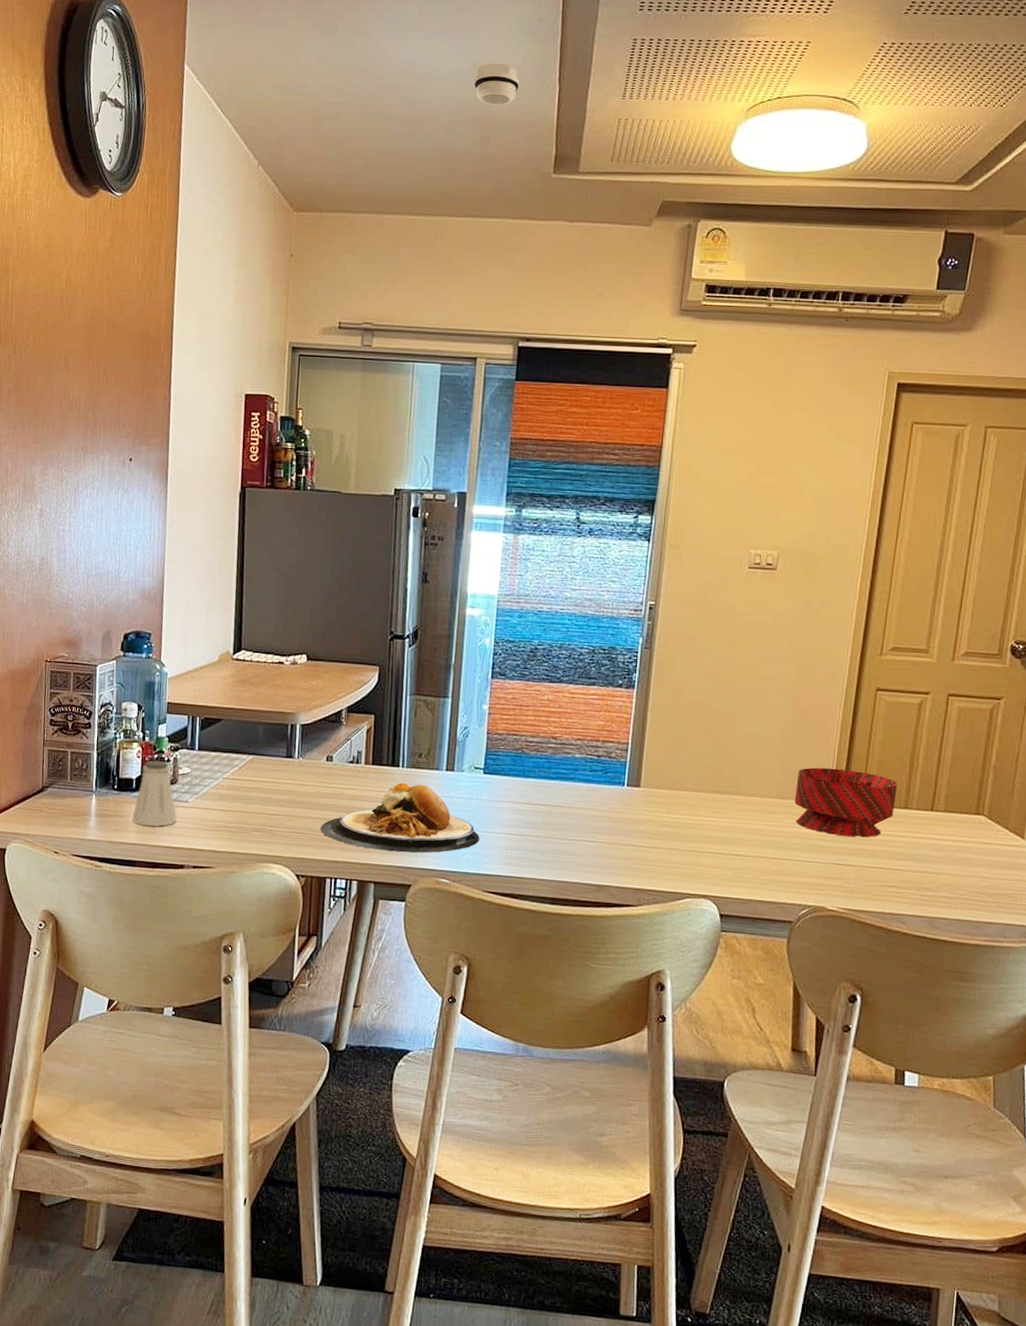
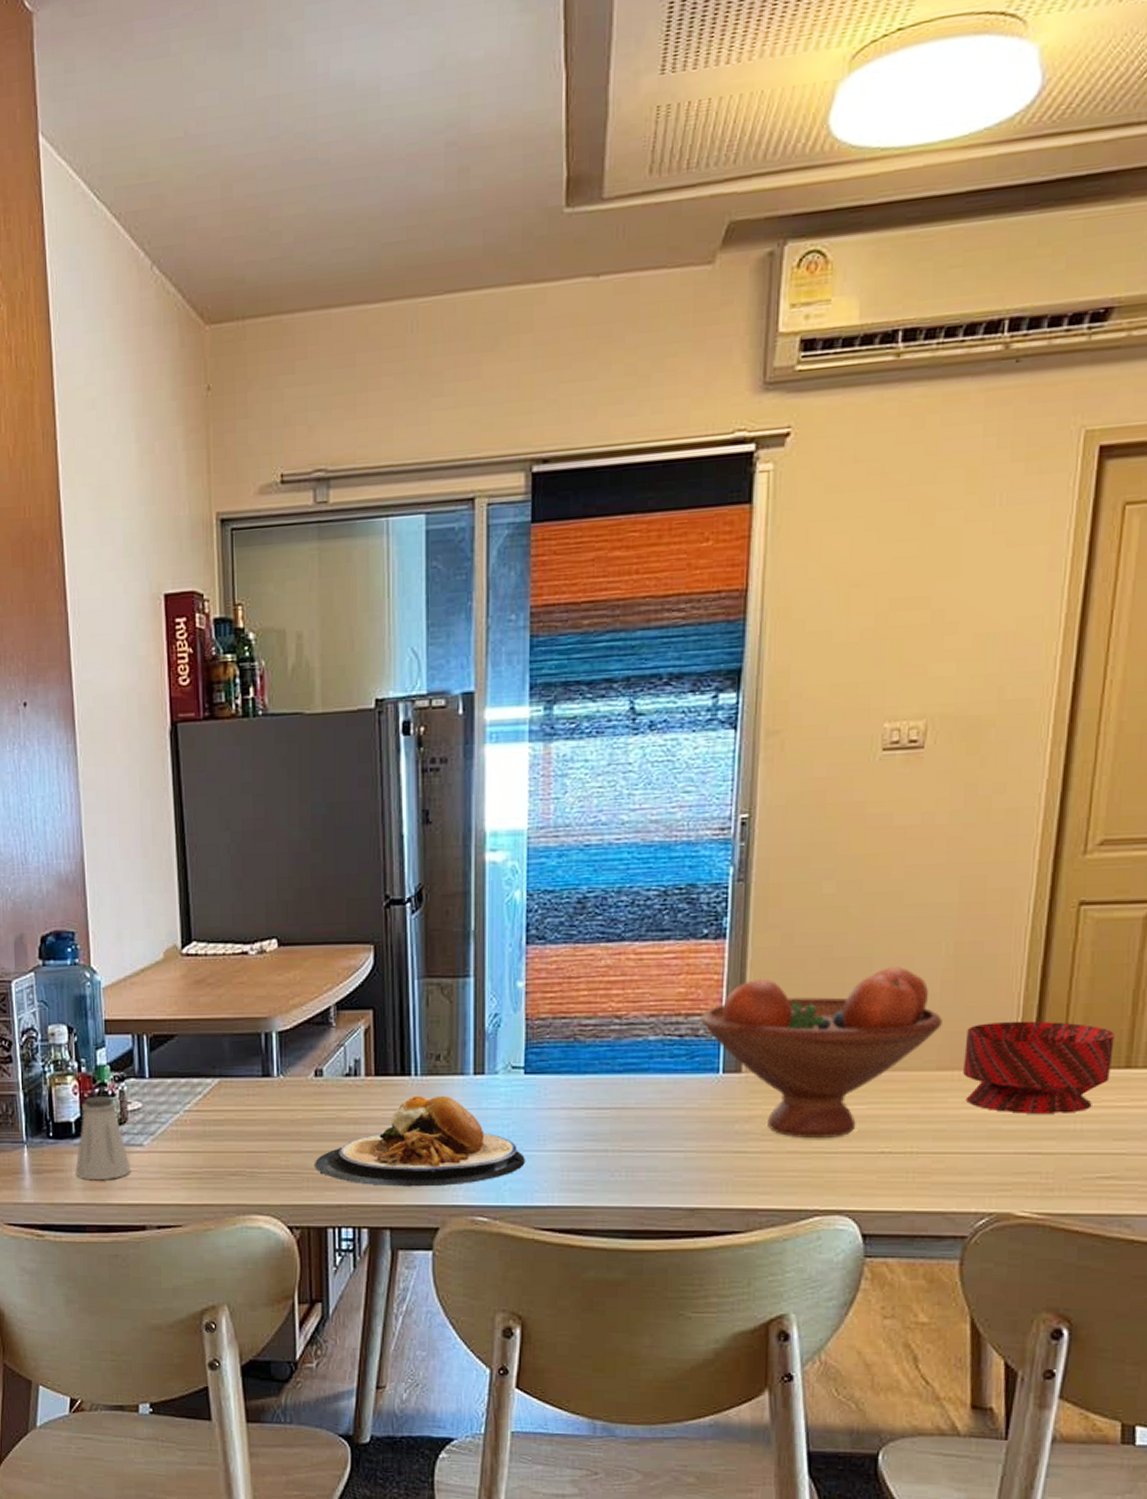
smoke detector: present [473,63,520,106] -> none [441,51,508,120]
fruit bowl: none [613,720,782,841] -> present [700,965,942,1139]

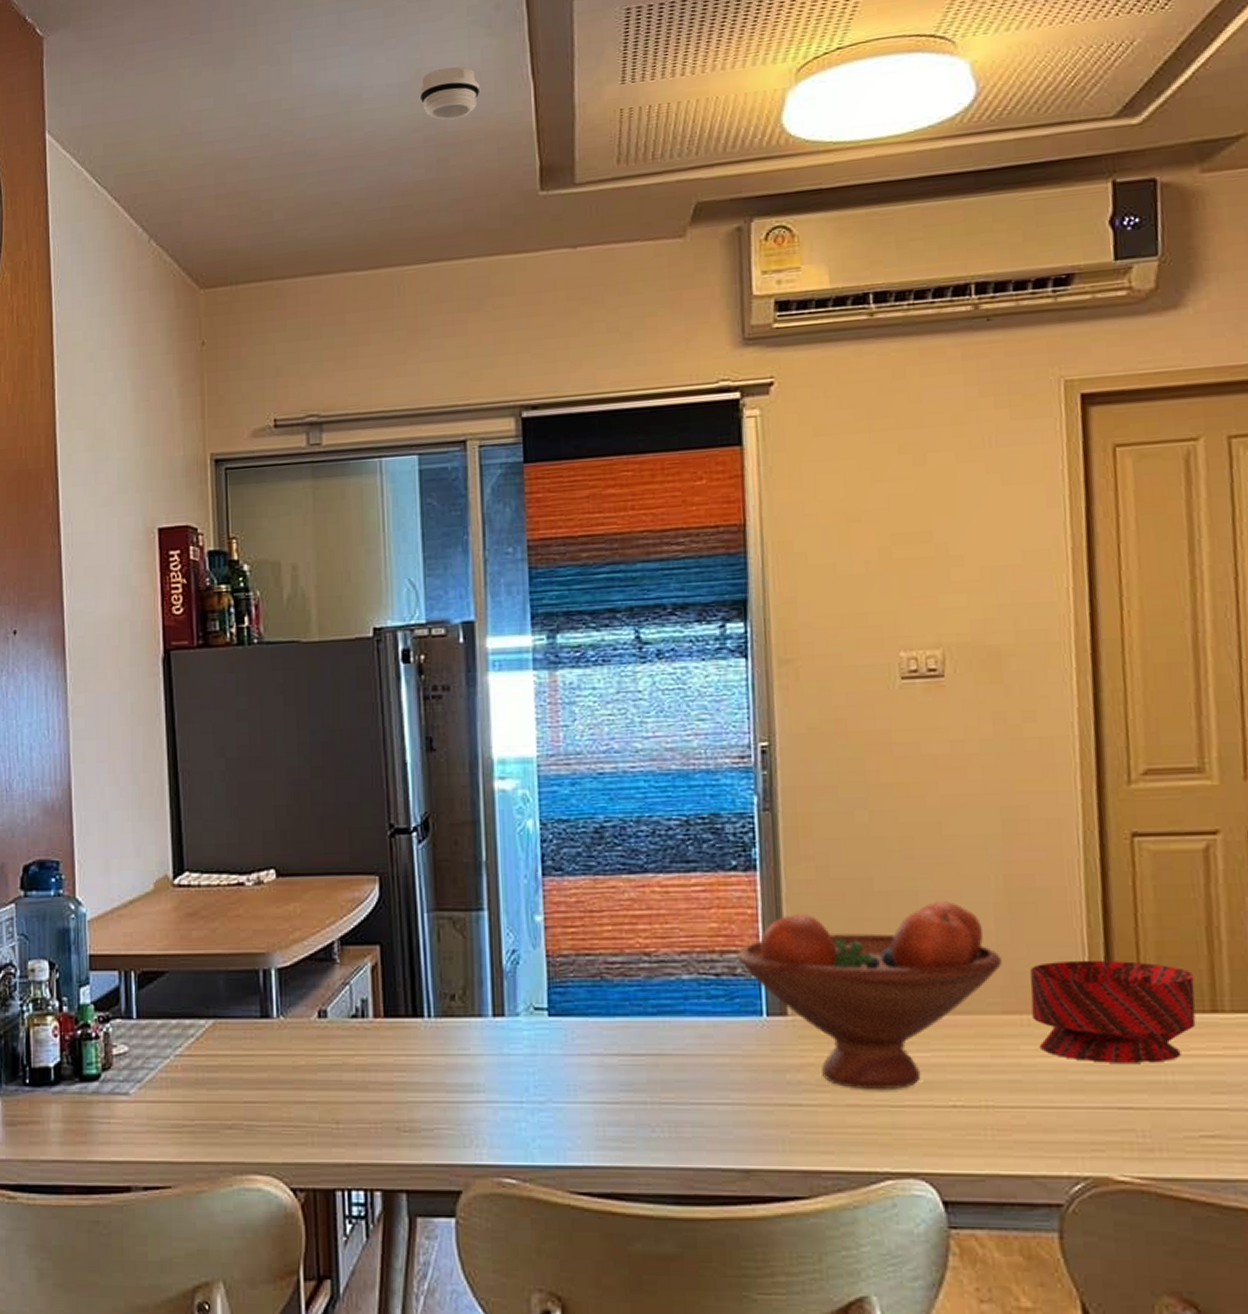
saltshaker: present [75,1096,131,1181] -> none [53,1039,115,1134]
plate: present [315,1095,525,1187] -> none [320,1039,555,1143]
smoke detector: none [441,51,508,120] -> present [419,66,481,120]

